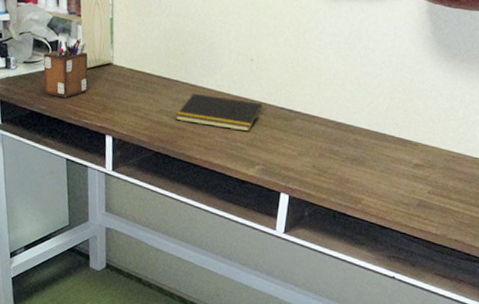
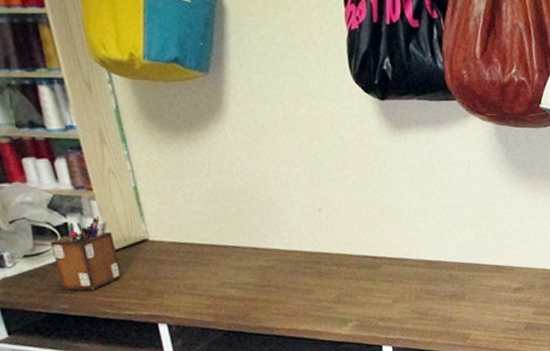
notepad: present [175,93,262,132] -> none [241,255,342,291]

